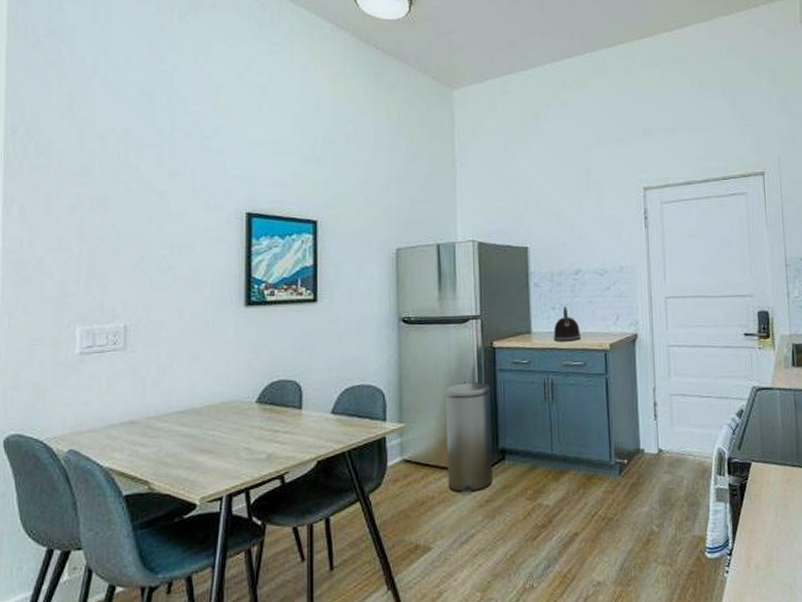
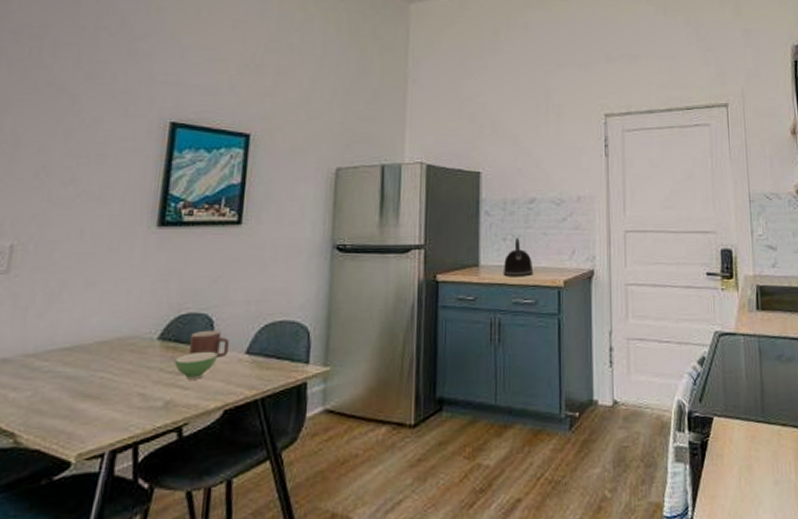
bowl: none [271,411,307,436] -> present [174,351,218,380]
mug: none [284,393,317,420] -> present [189,329,230,360]
pedal bin: present [446,382,493,495] -> none [375,320,430,452]

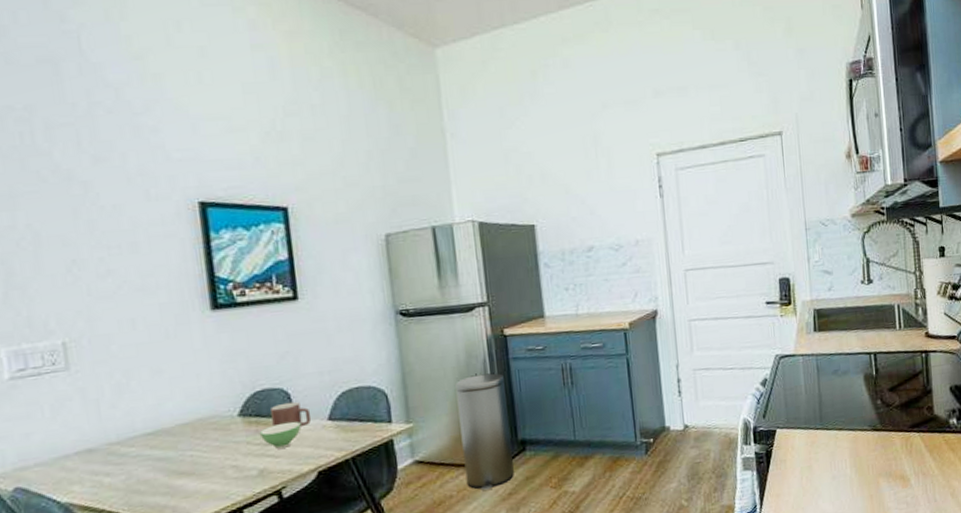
pedal bin: none [375,320,430,452] -> present [455,372,514,490]
kettle: present [503,238,534,277] -> none [568,286,599,325]

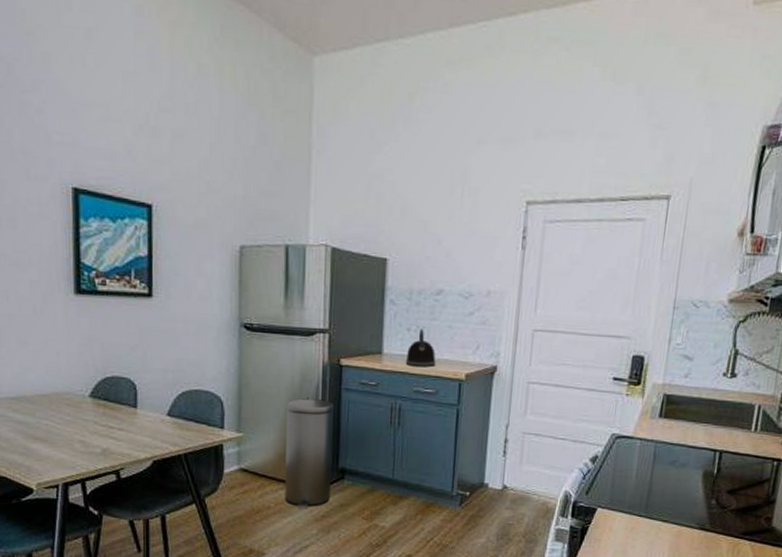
bowl: present [259,421,301,449] -> none [105,410,143,433]
mug: present [271,401,312,429] -> none [118,392,153,419]
kettle: none [568,286,599,325] -> present [405,329,436,368]

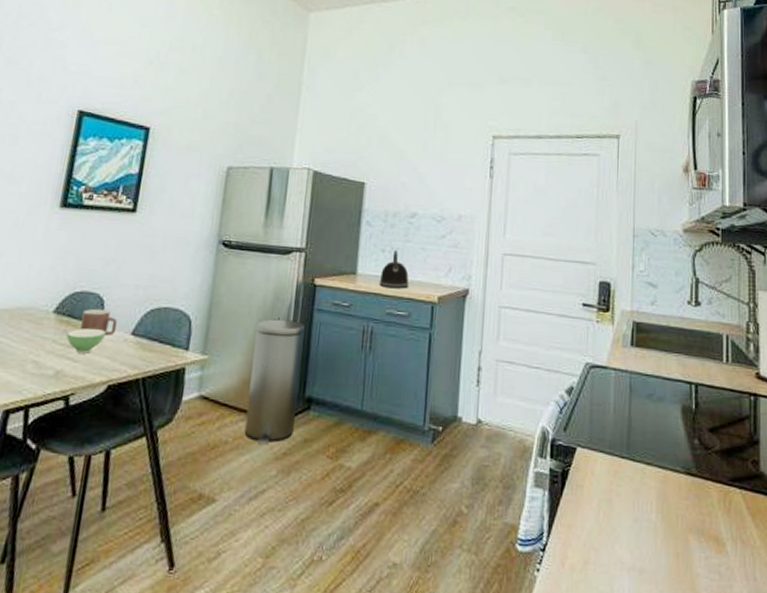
bowl: none [105,410,143,433] -> present [66,327,106,354]
mug: none [118,392,153,419] -> present [80,308,118,338]

